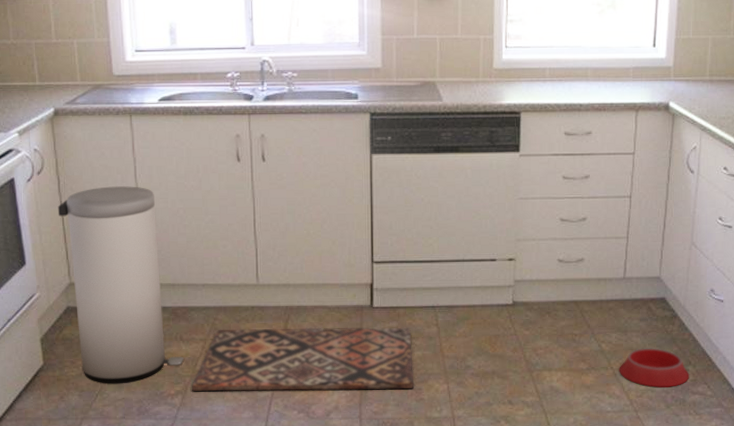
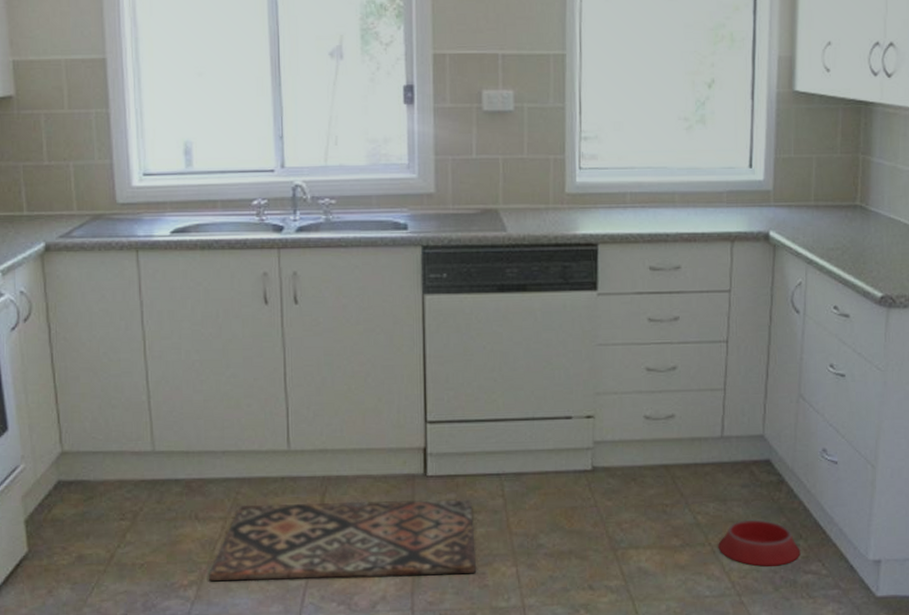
pedal bin: present [57,186,185,384] -> none [47,334,201,574]

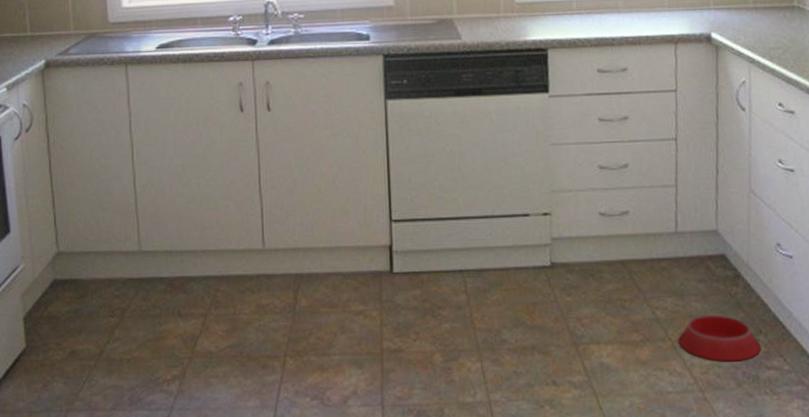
doormat: present [208,499,477,582] -> none [189,295,443,377]

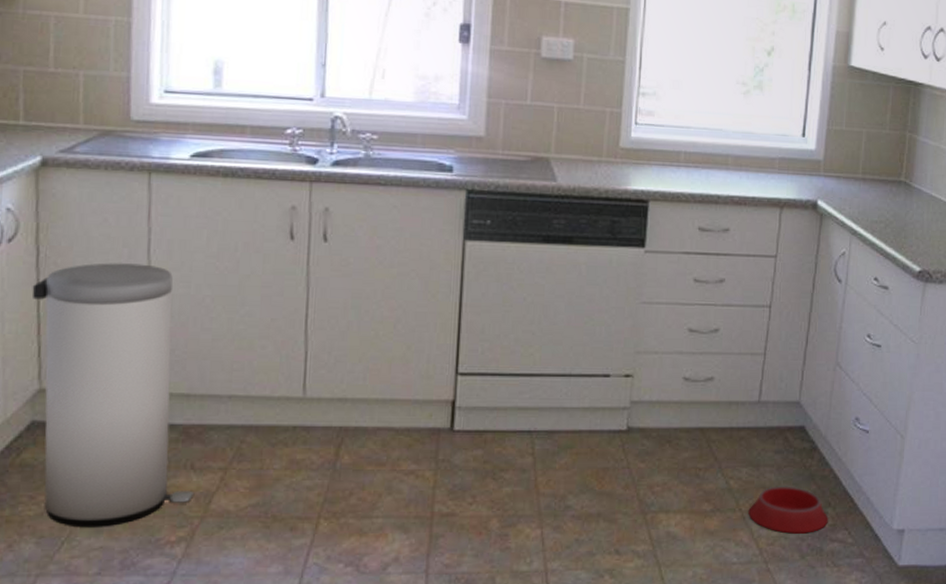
pedal bin: none [46,142,183,369] -> present [31,263,195,528]

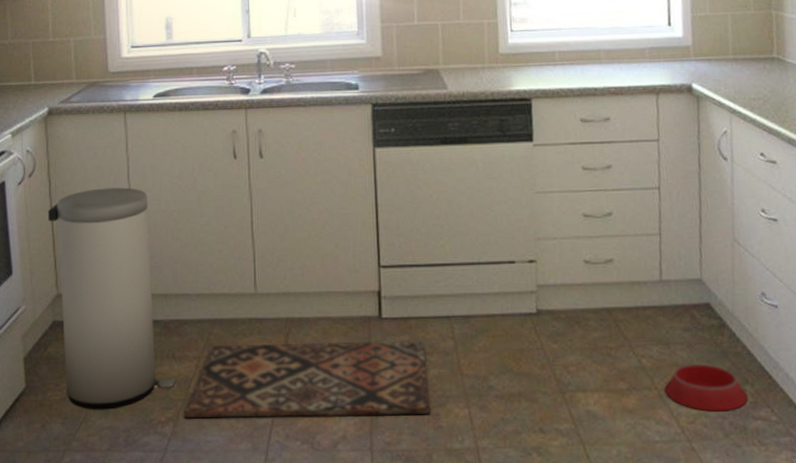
doormat: none [200,455,501,539] -> present [183,341,431,419]

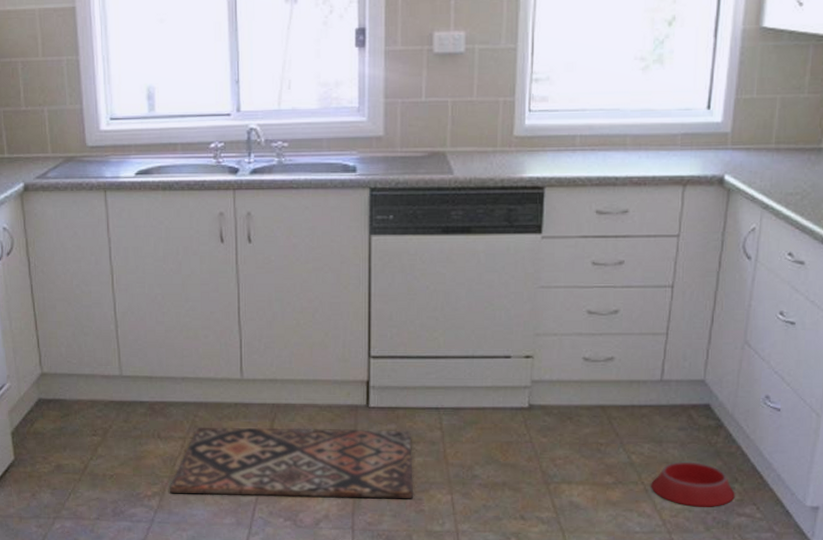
pedal bin: present [47,187,177,410] -> none [28,269,163,483]

